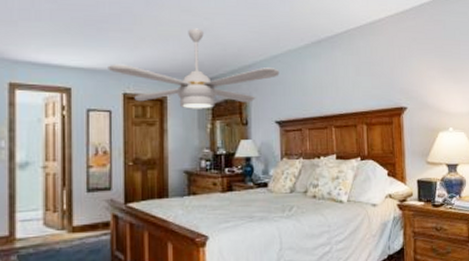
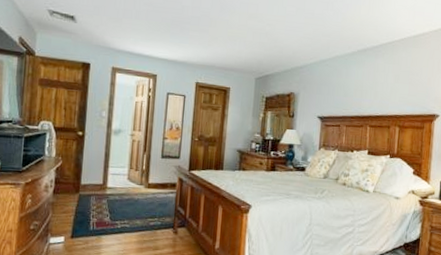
ceiling fan: present [108,28,280,109] -> none [186,32,326,101]

